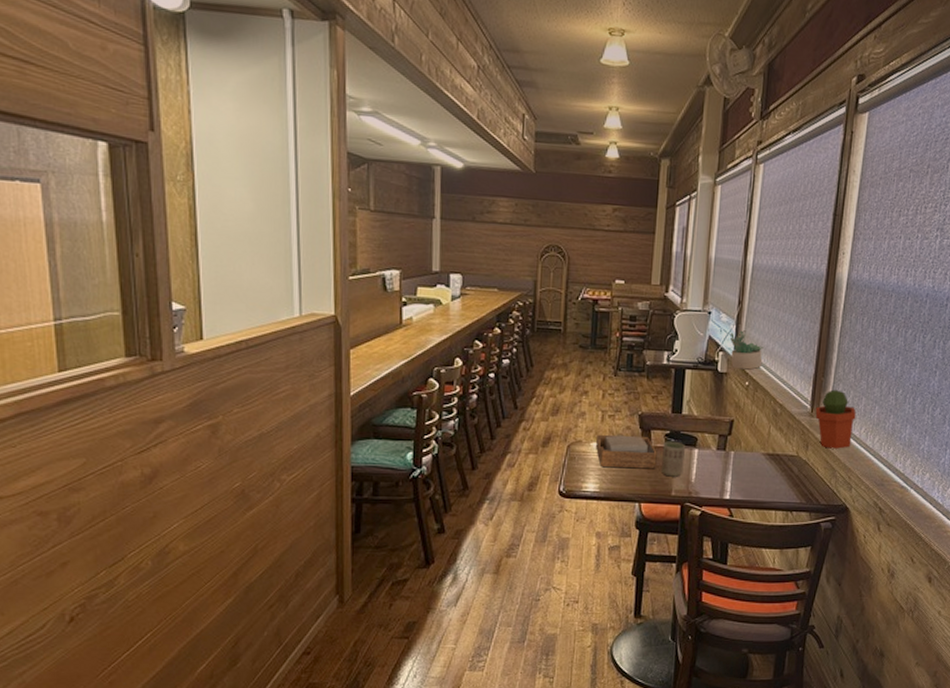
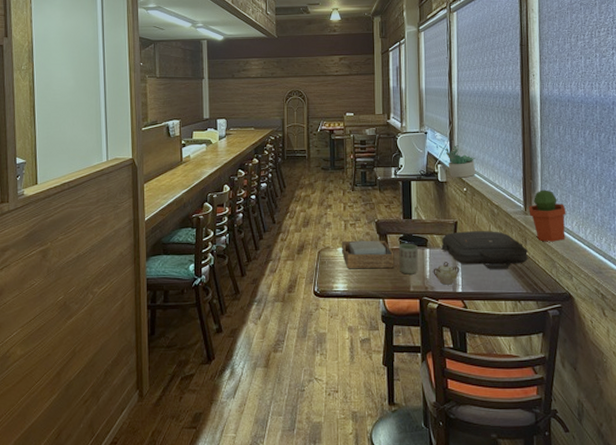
sugar bowl: none [699,465,730,491] -> present [433,262,460,285]
laptop bag: none [712,431,809,476] -> present [441,231,529,270]

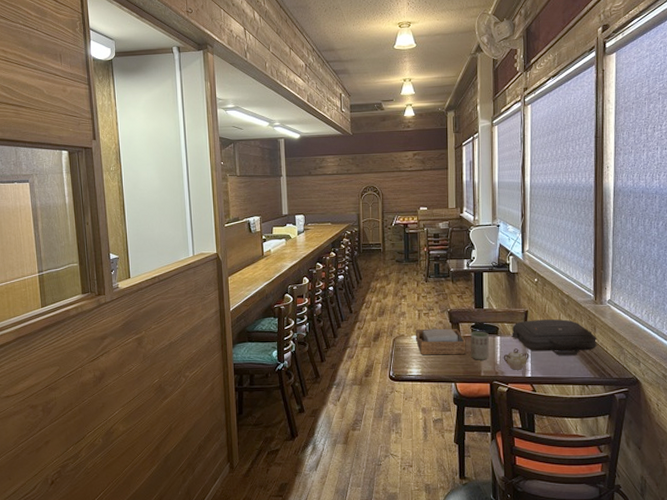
succulent plant: present [446,145,476,178] -> none [518,237,547,269]
succulent plant: present [528,190,566,242] -> none [598,279,636,330]

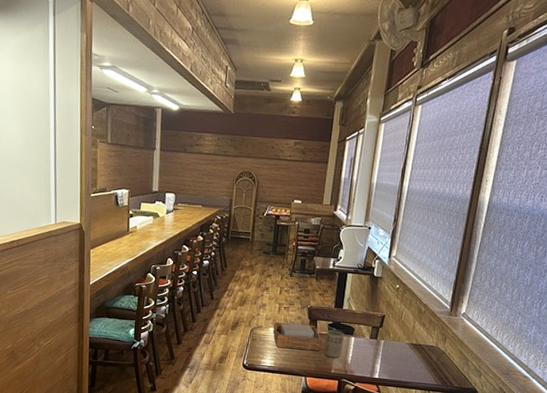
sugar bowl: present [503,348,530,370] -> none [354,350,380,371]
laptop bag: present [511,319,598,356] -> none [366,324,446,363]

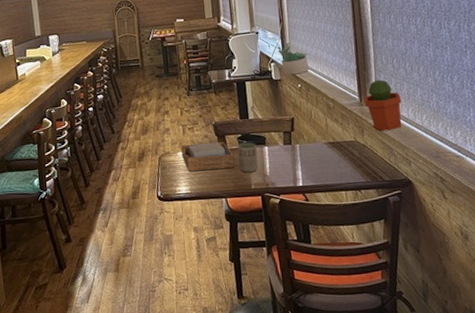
succulent plant: none [385,243,413,276] -> present [278,42,310,76]
succulent plant: none [454,294,489,343] -> present [363,79,402,131]

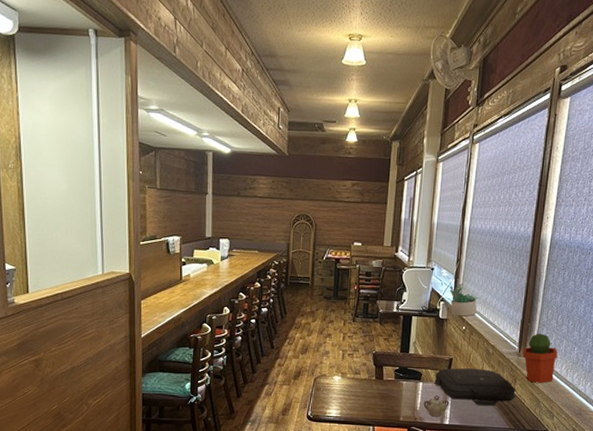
napkin holder: present [181,141,235,172] -> none [337,369,388,399]
cup: present [237,142,258,173] -> none [392,375,412,405]
sugar bowl: none [272,158,299,180] -> present [423,395,450,417]
laptop bag: none [279,124,366,162] -> present [434,368,517,406]

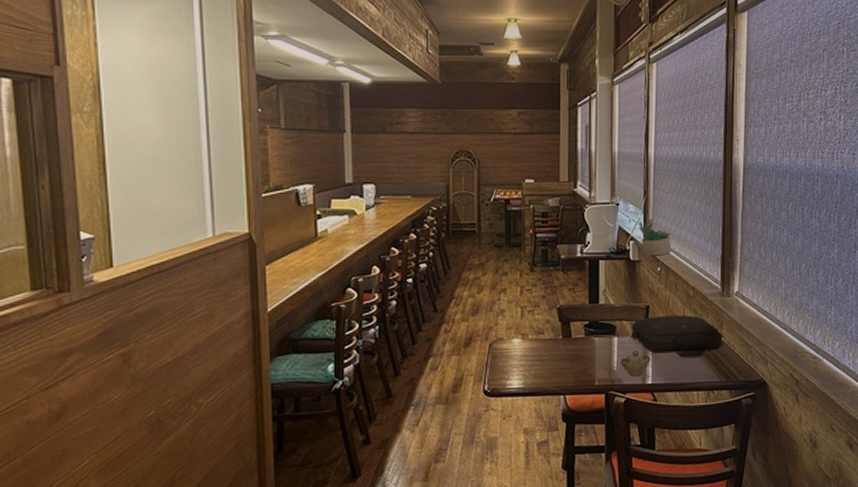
succulent plant: present [522,333,558,383] -> none [726,268,765,326]

